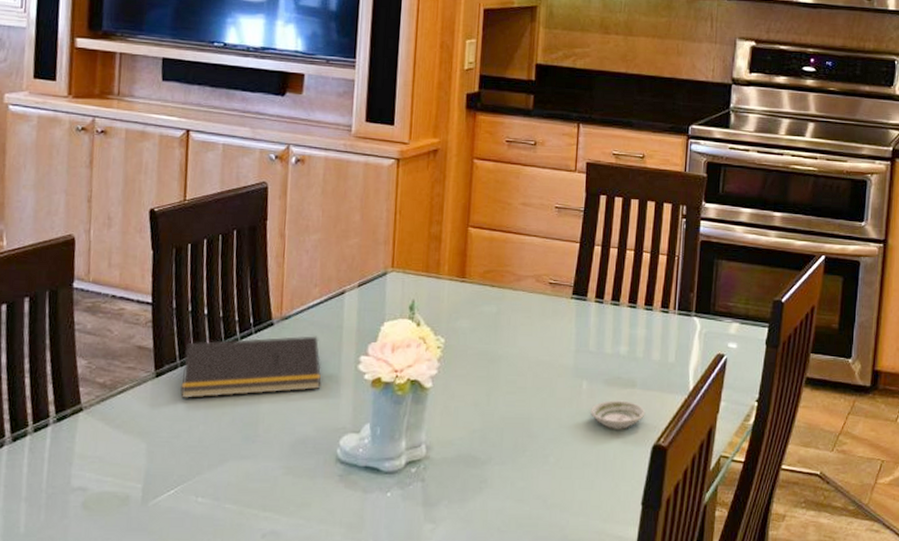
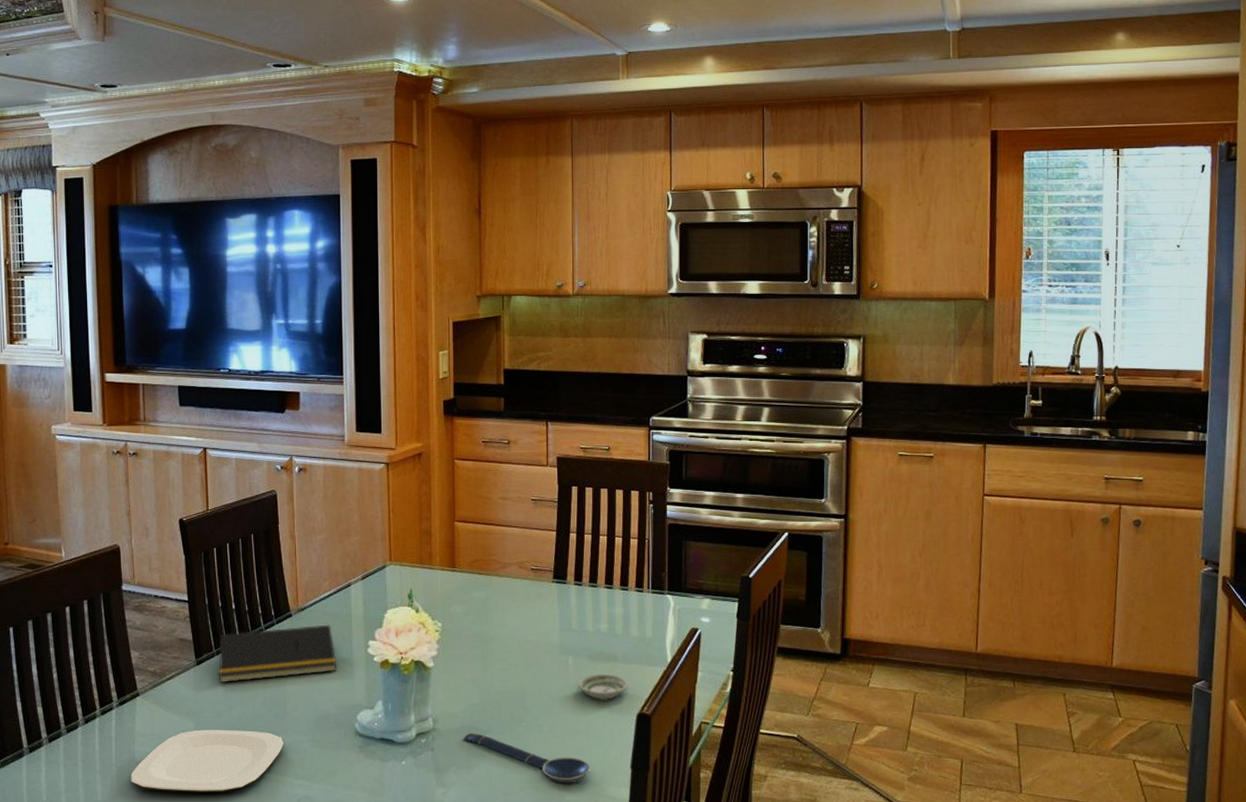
plate: none [63,452,251,525] -> present [131,729,284,792]
spoon: none [457,461,598,521] -> present [462,732,591,783]

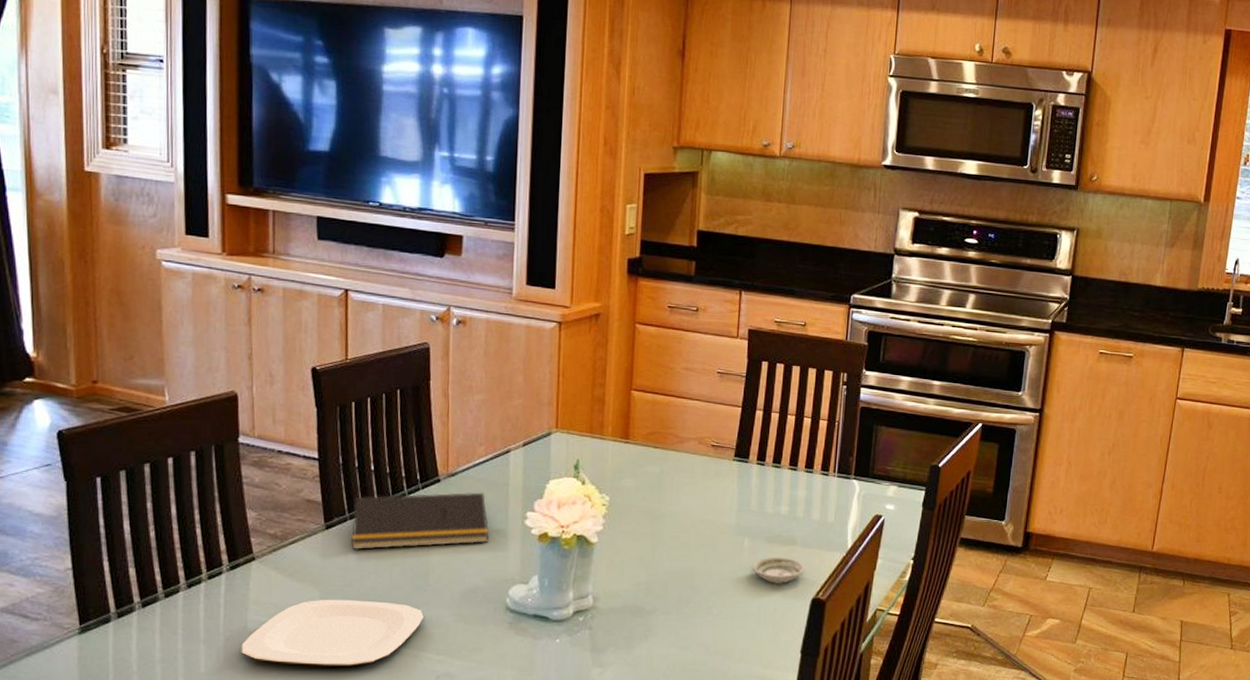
spoon: present [462,732,591,783] -> none [624,611,759,666]

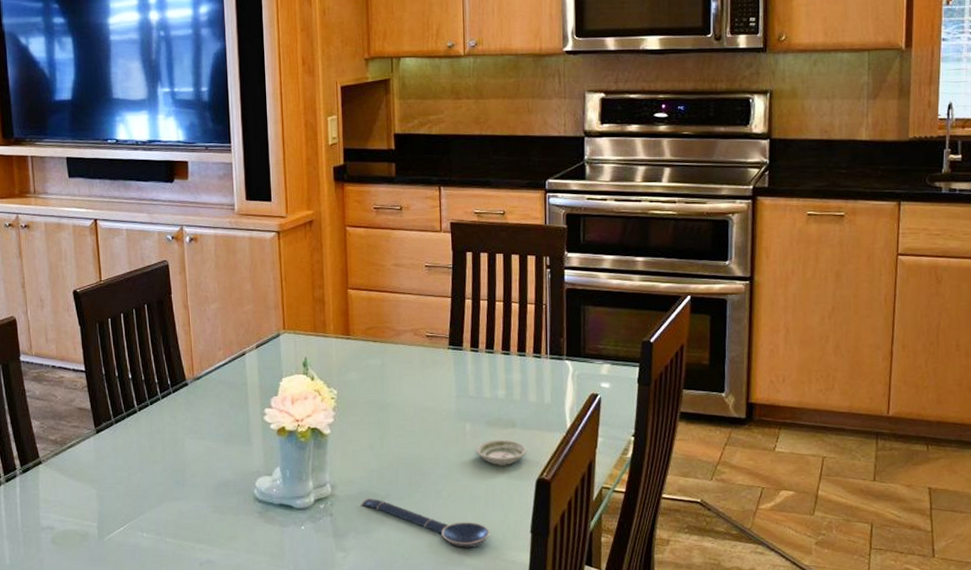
plate: present [241,599,424,667] -> none [37,496,184,556]
notepad: present [350,492,489,550] -> none [116,393,234,450]
spoon: none [624,611,759,666] -> present [360,498,490,548]

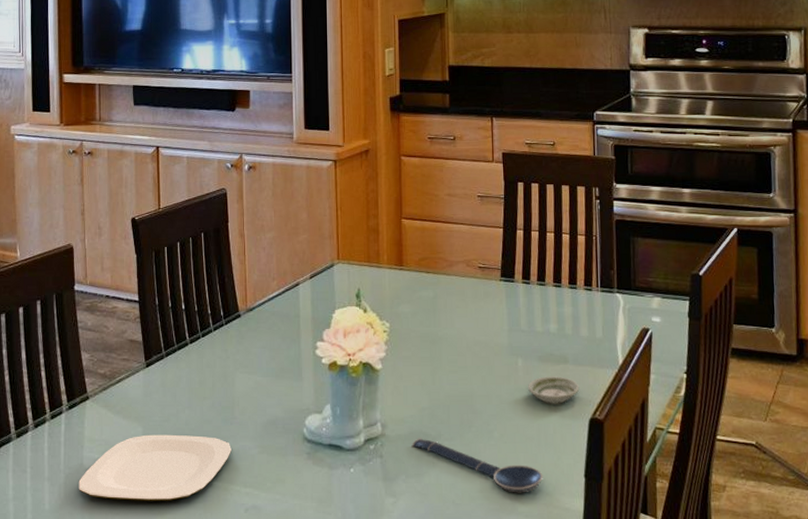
plate: none [37,496,184,556] -> present [78,434,231,501]

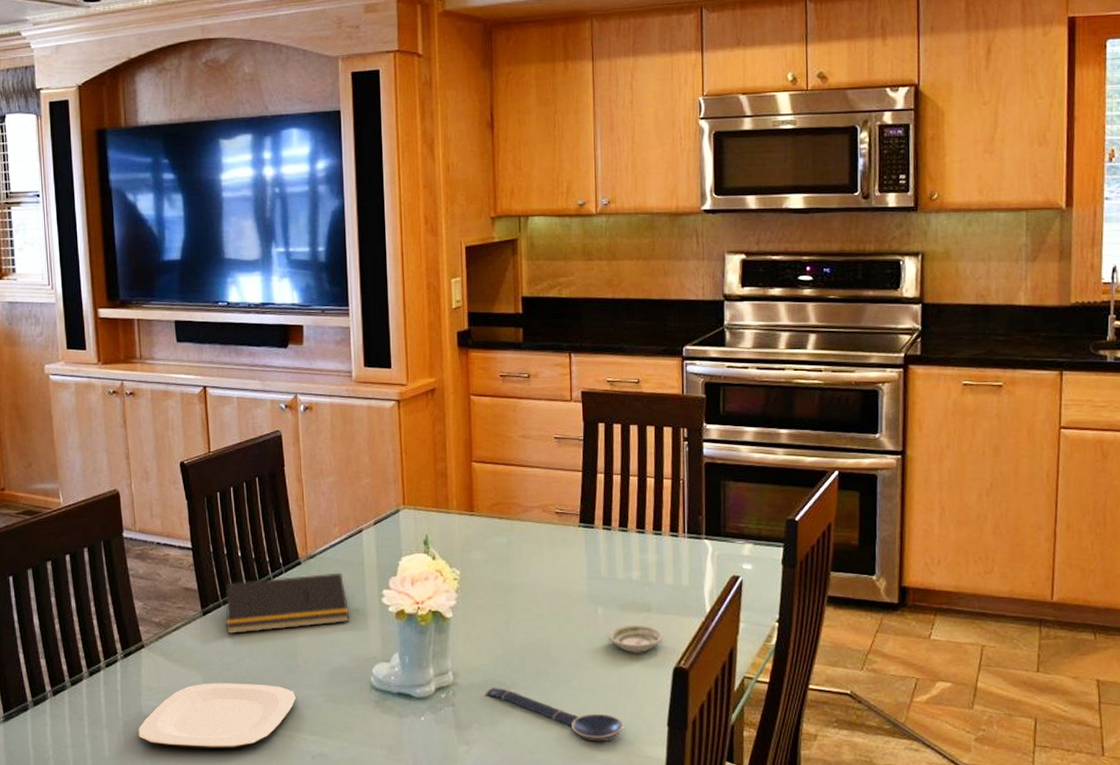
notepad: none [166,325,285,385] -> present [224,572,350,634]

